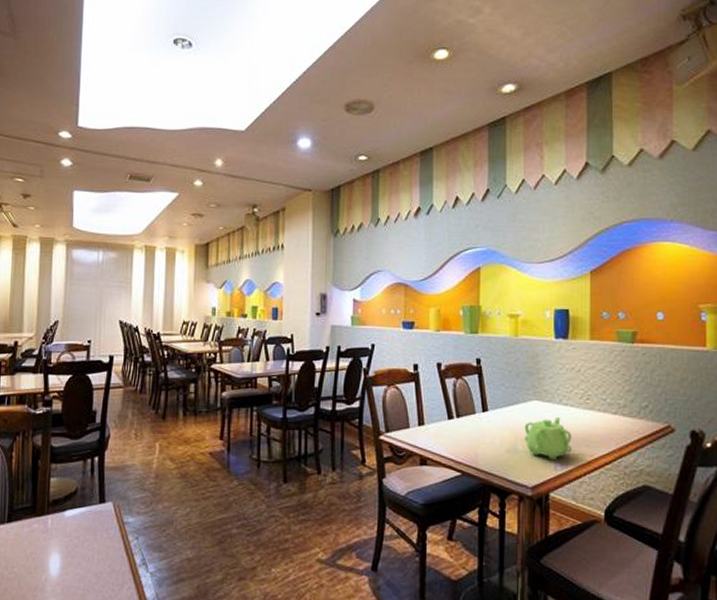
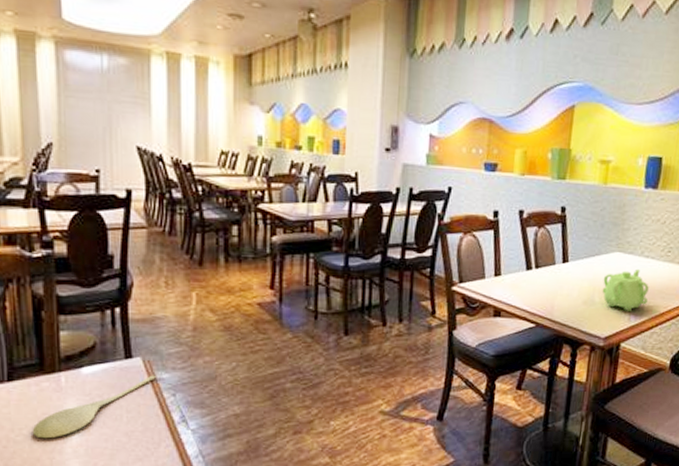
spoon: none [21,519,123,577] -> present [32,375,156,439]

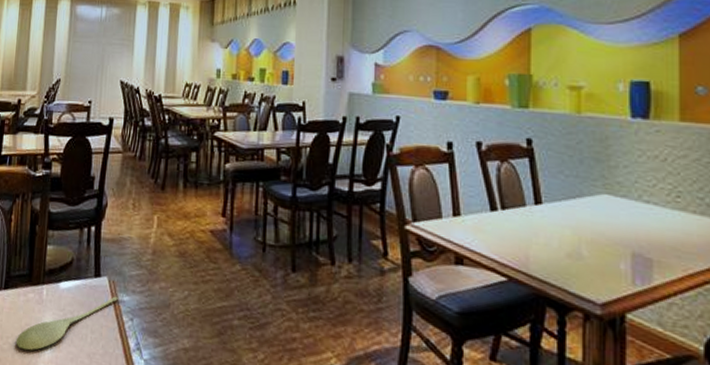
teapot: present [602,268,649,311] -> none [590,216,658,272]

